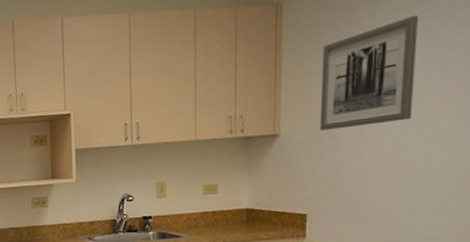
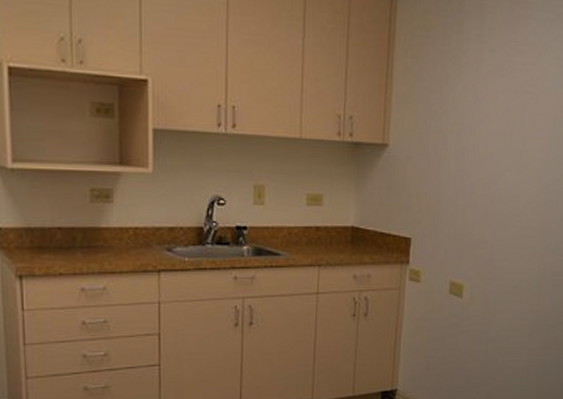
wall art: present [320,15,418,131] -> none [427,38,518,147]

